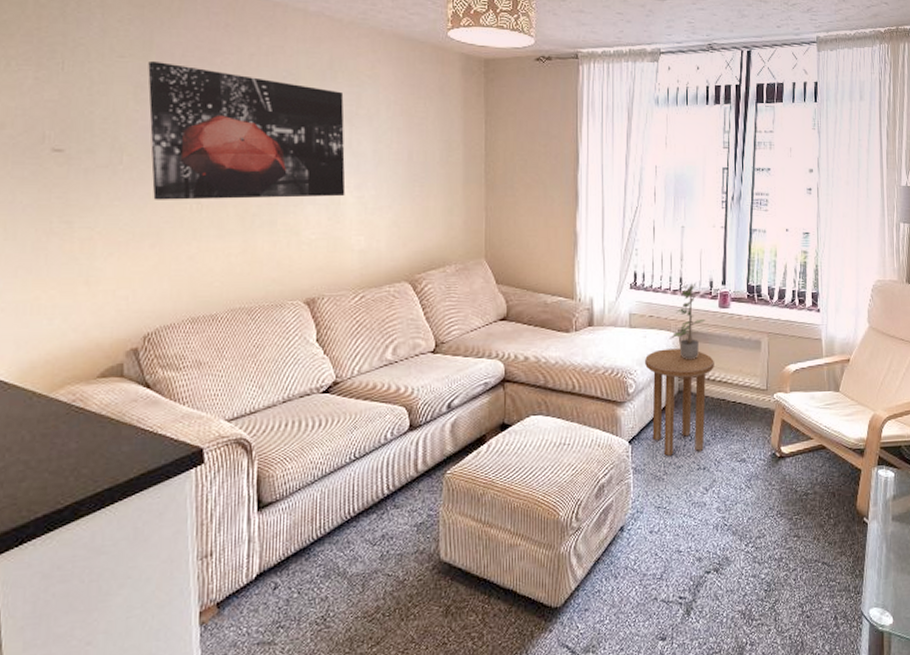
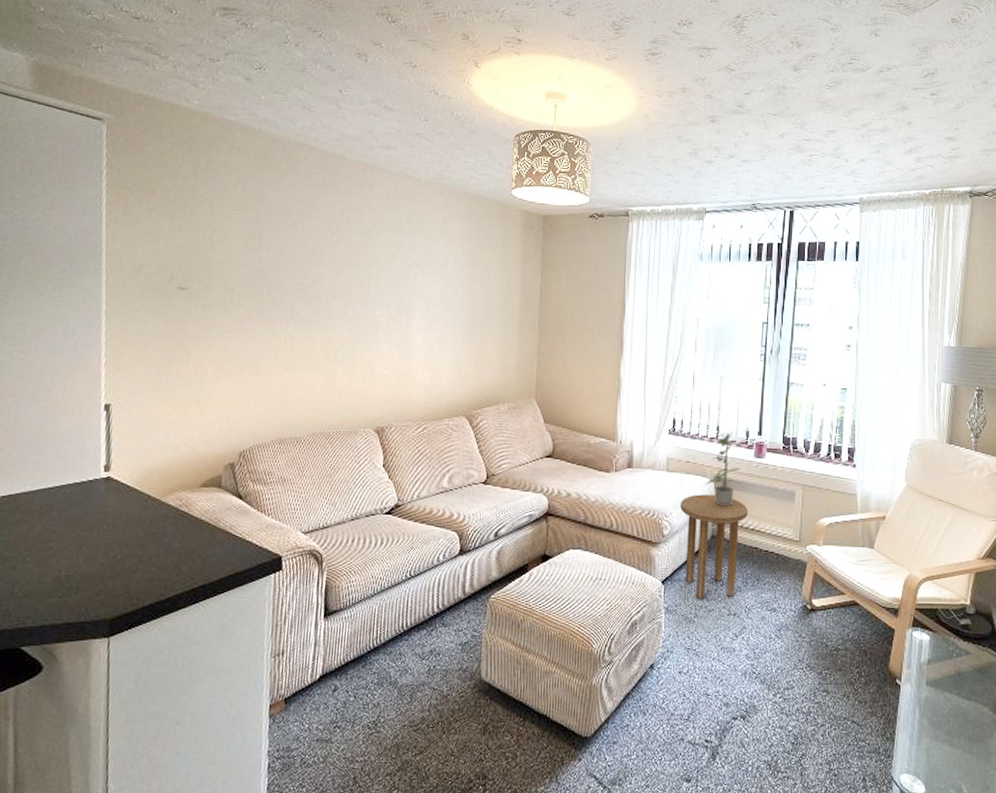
wall art: present [148,60,346,200] -> none [255,213,419,337]

